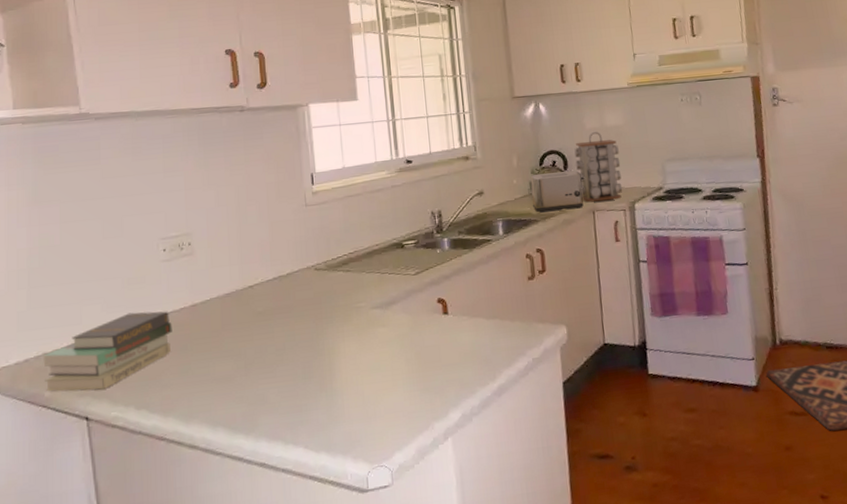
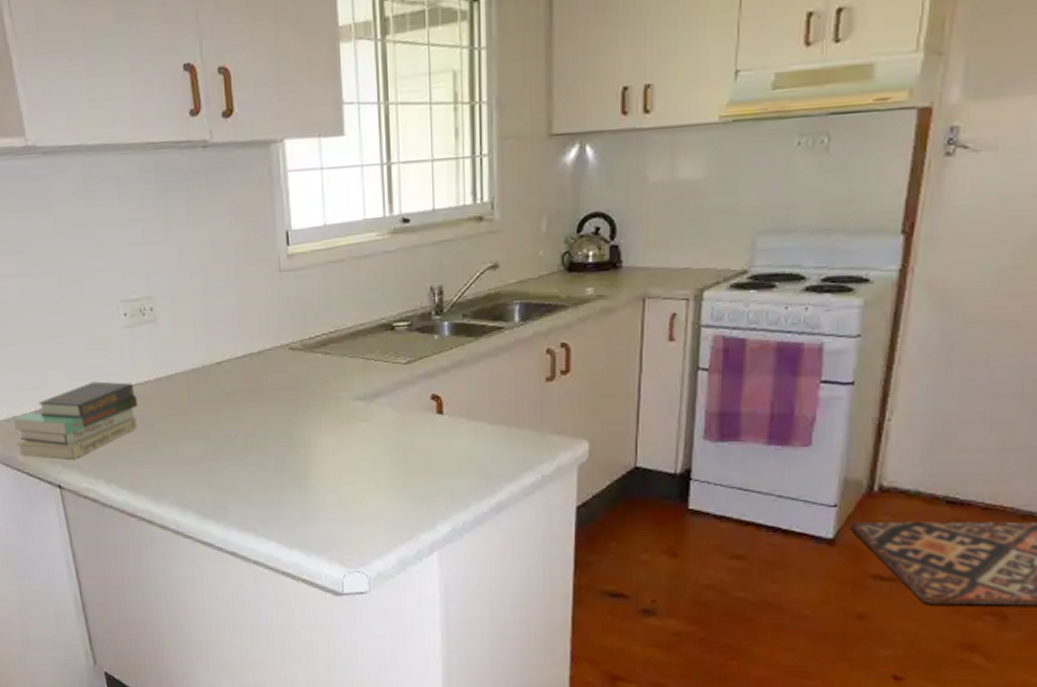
toaster: present [530,170,585,213] -> none [561,242,638,296]
spice rack: present [574,131,623,203] -> none [626,186,692,286]

